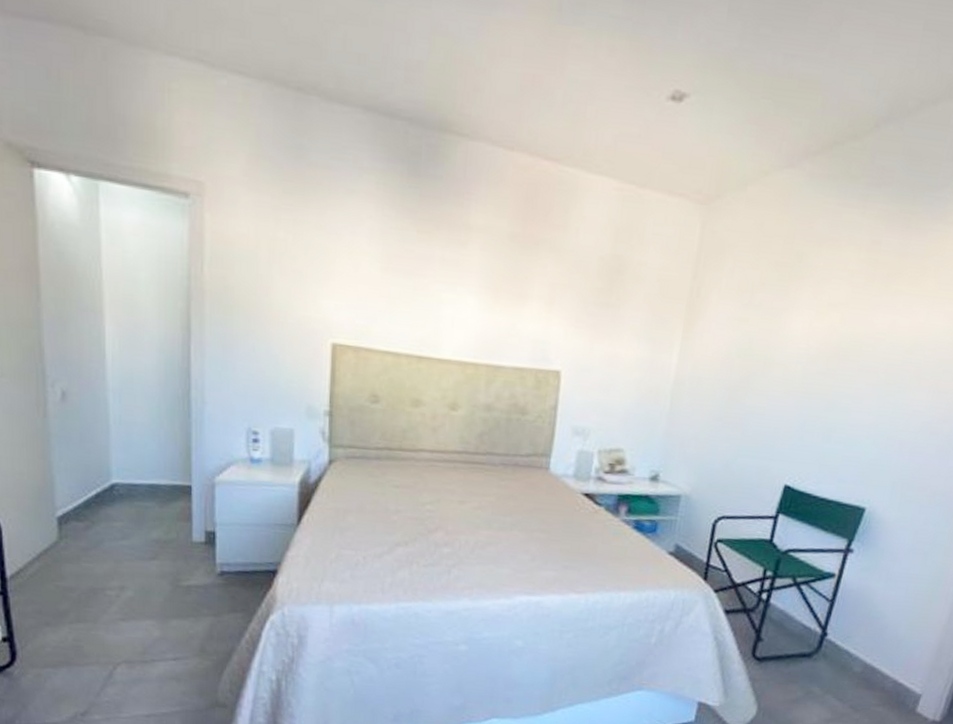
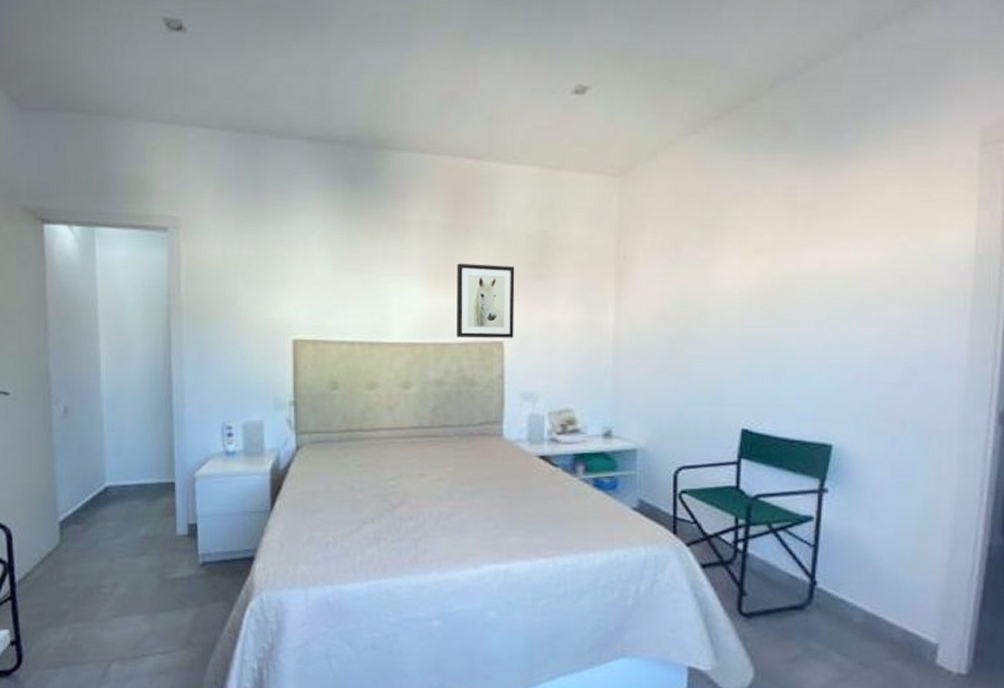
wall art: none [511,279,582,369] -> present [456,263,515,338]

